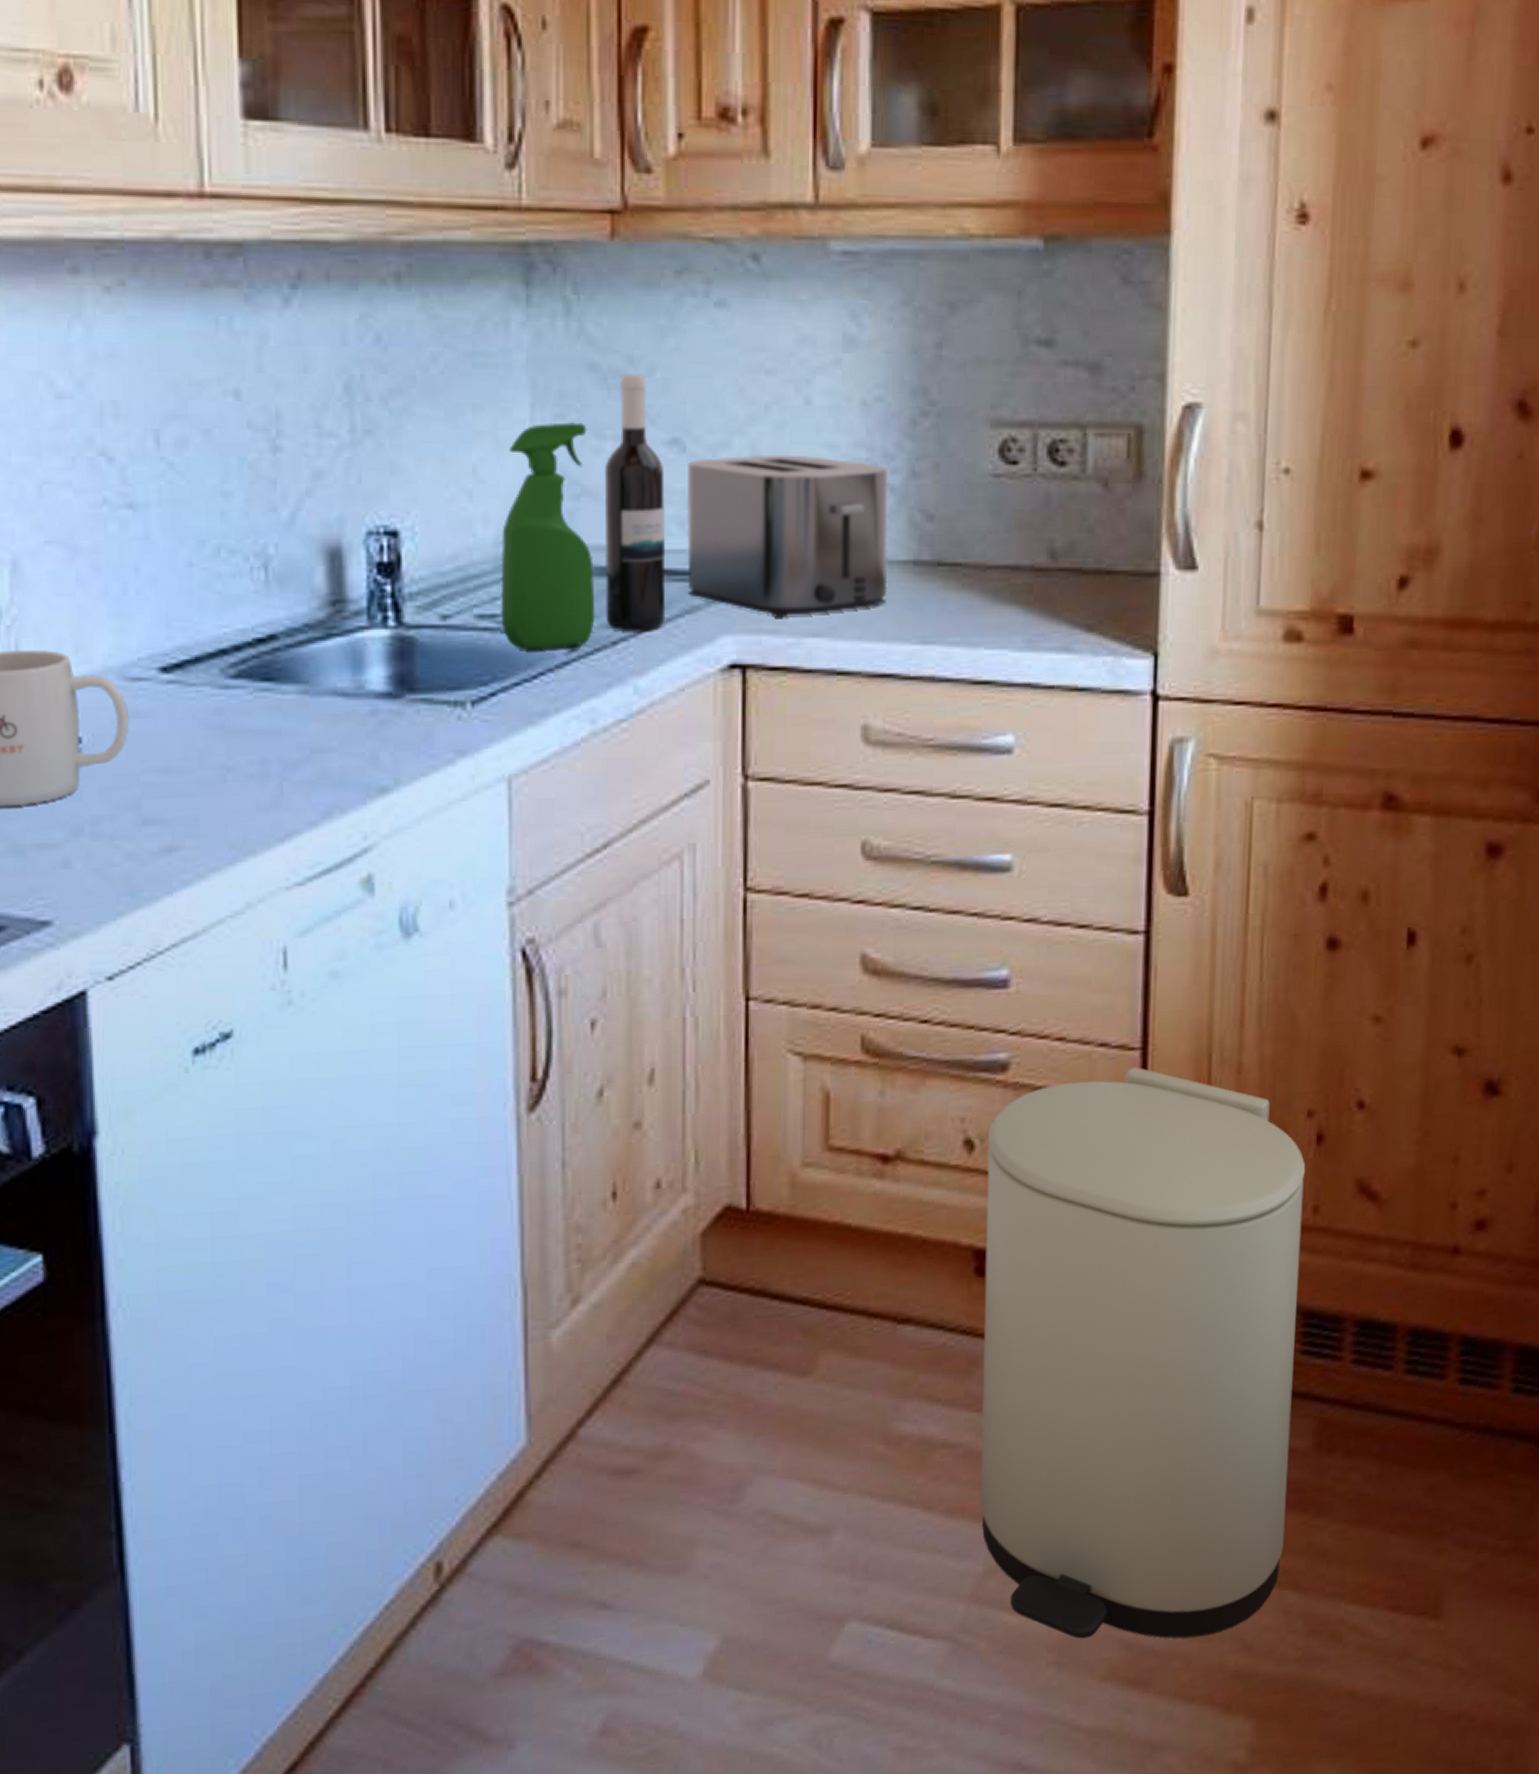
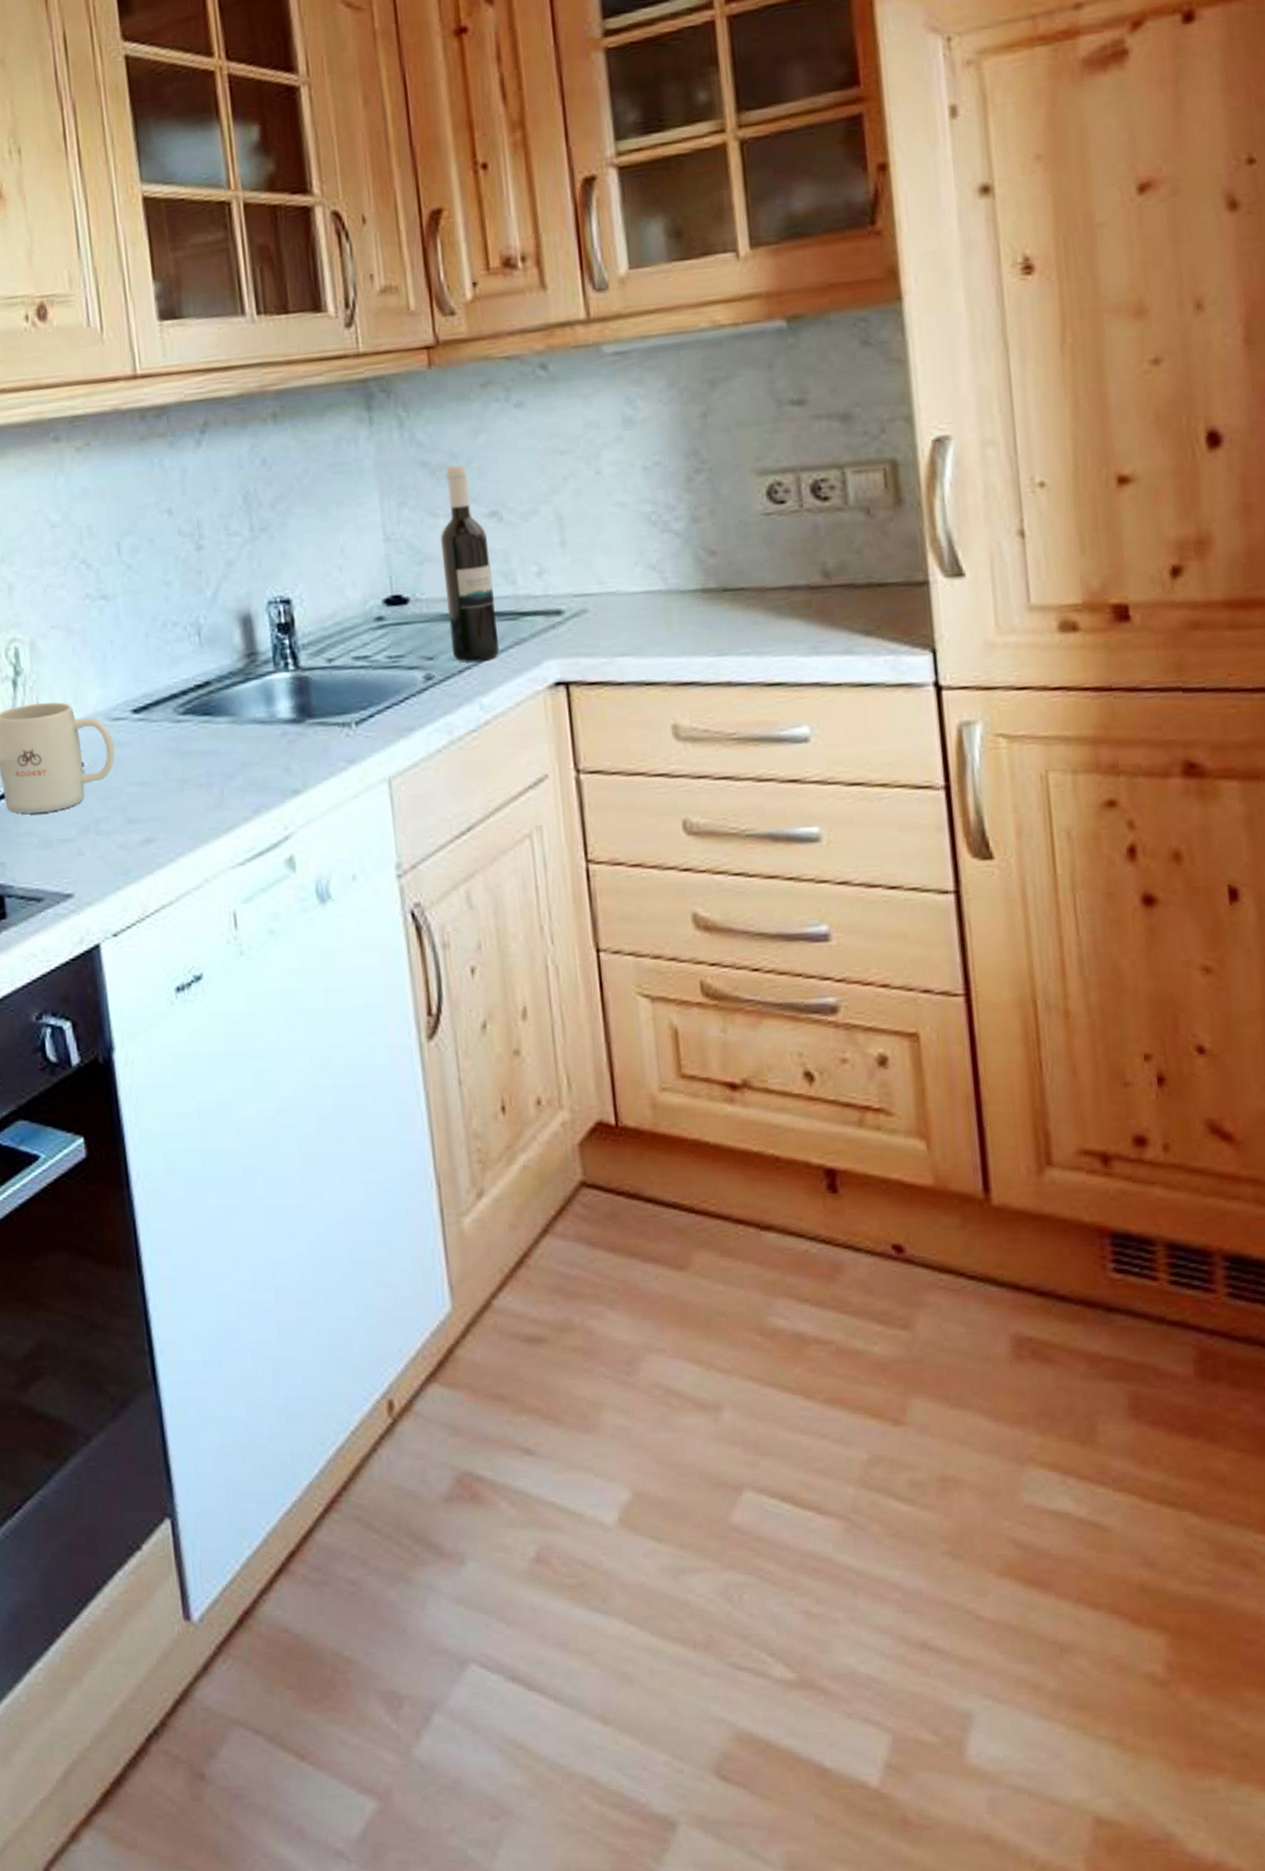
spray bottle: present [500,422,595,651] -> none [366,506,444,681]
toaster: present [686,454,888,618] -> none [505,513,683,643]
pedal bin: present [980,1067,1306,1639] -> none [825,1011,1176,1546]

